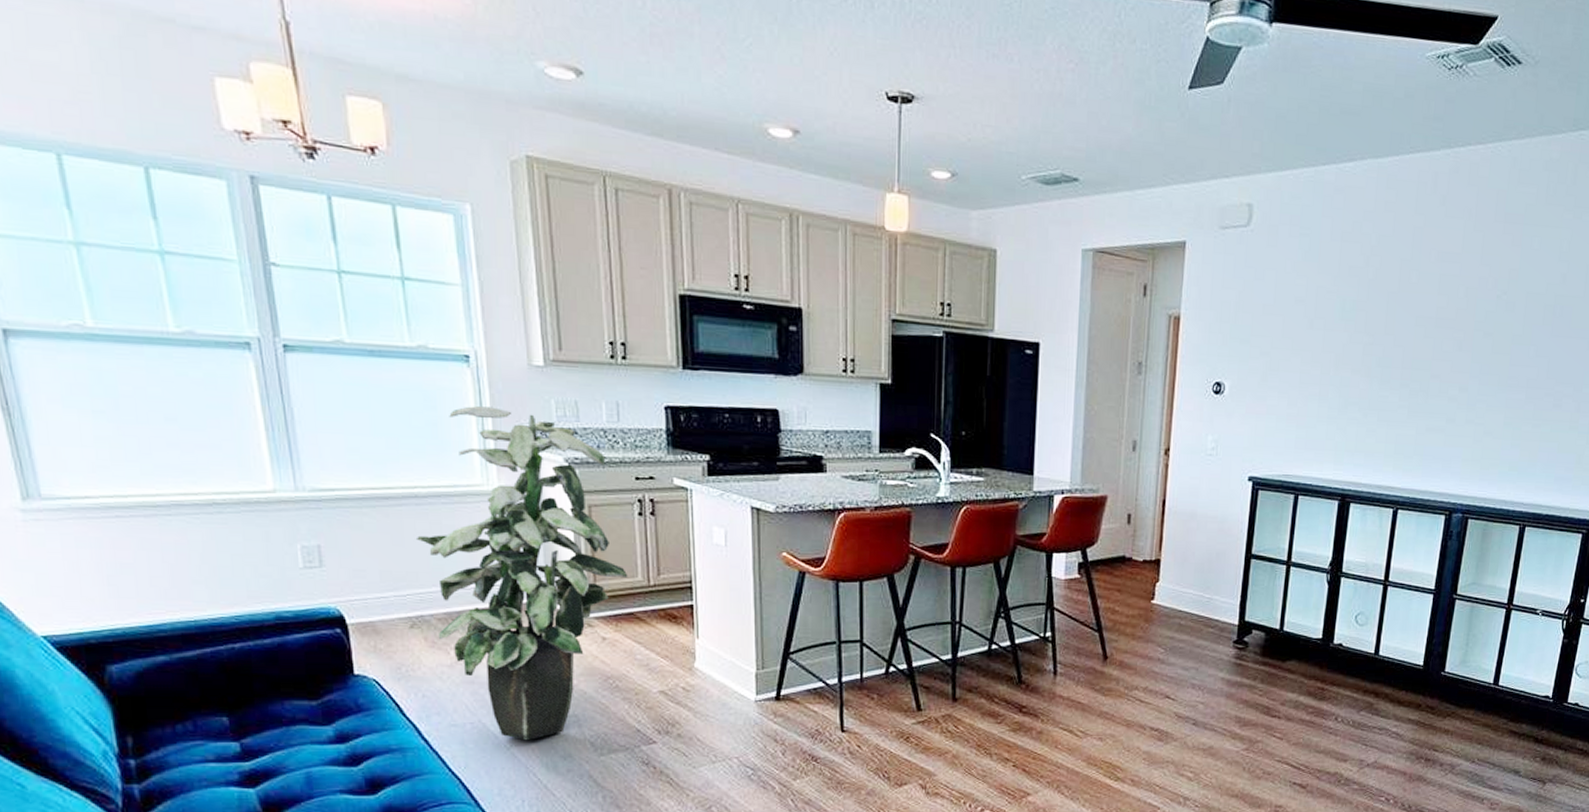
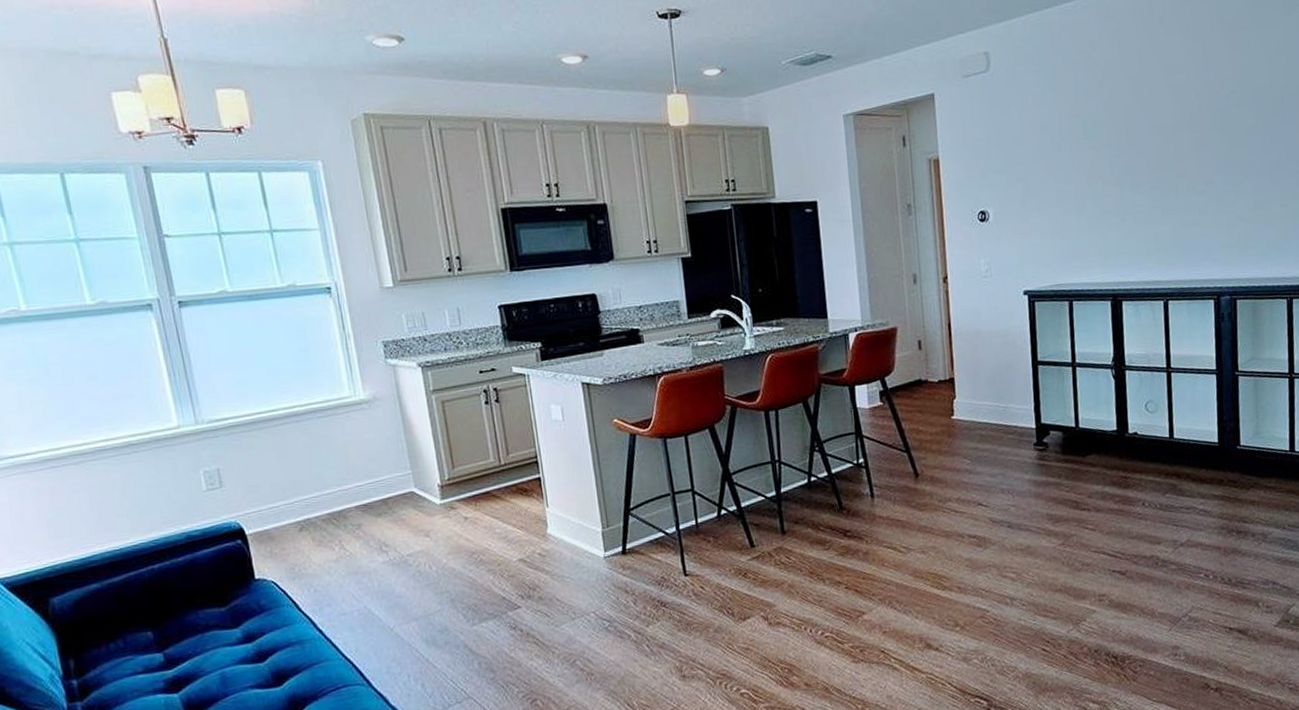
indoor plant: present [415,406,628,741] -> none [298,328,482,620]

